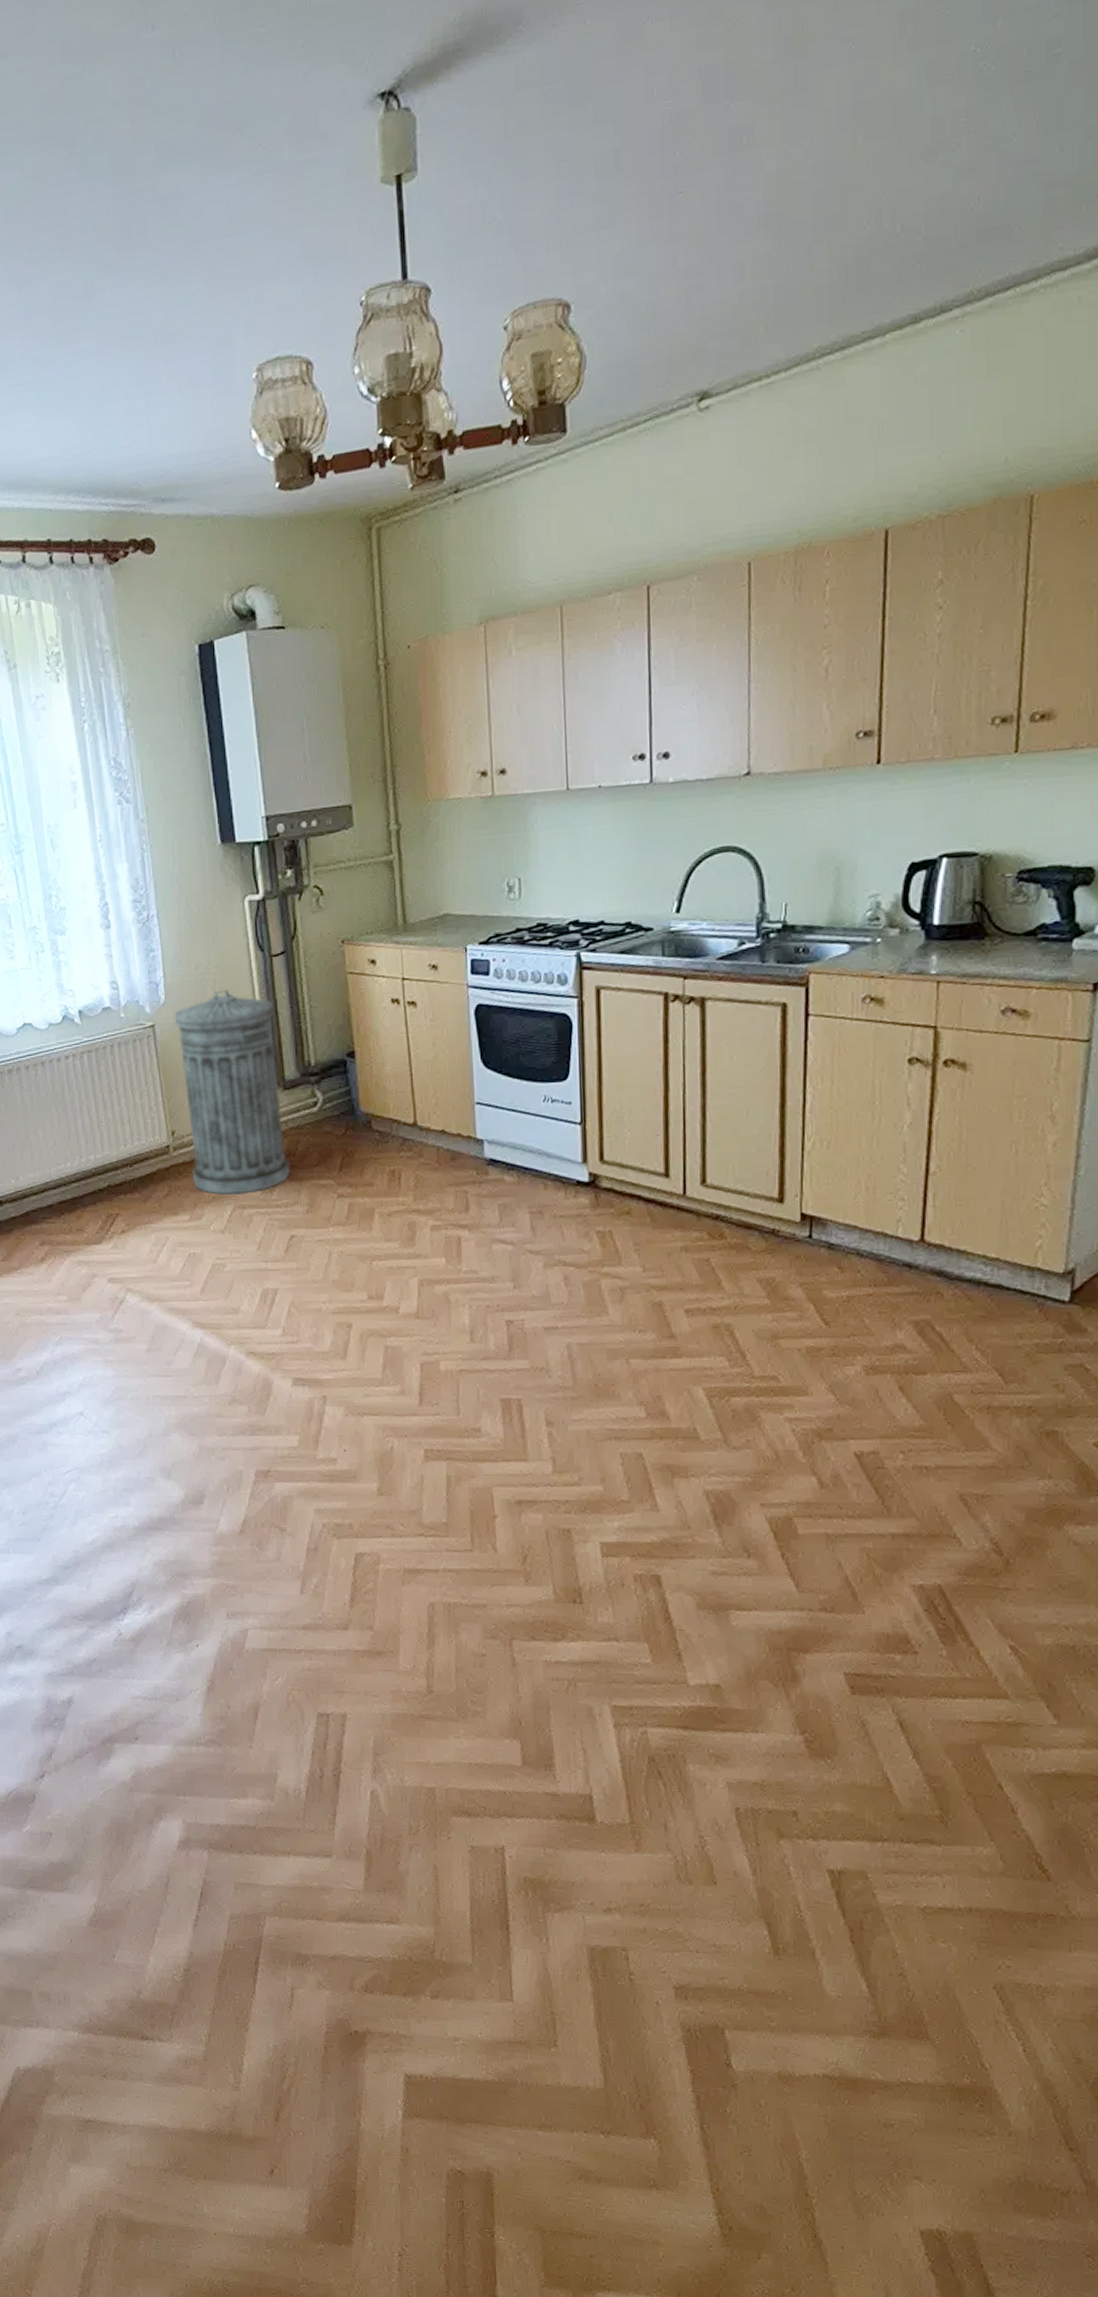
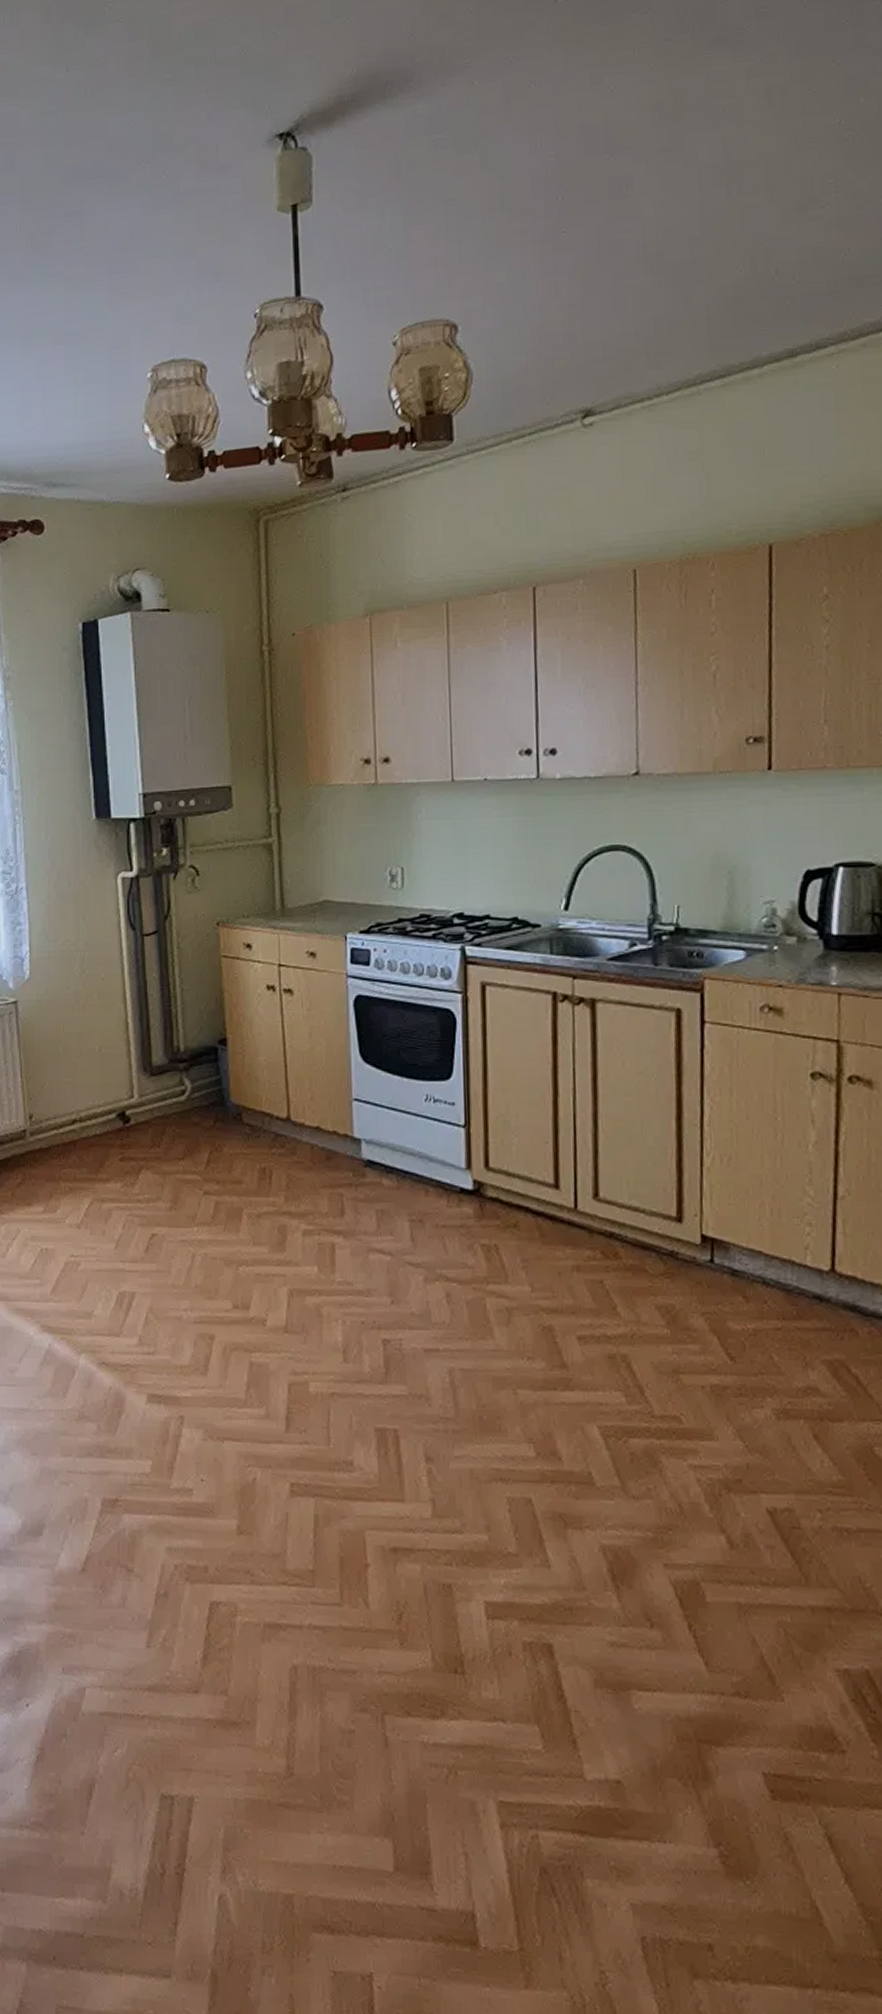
trash can: present [175,989,291,1195] -> none [39,967,155,1186]

